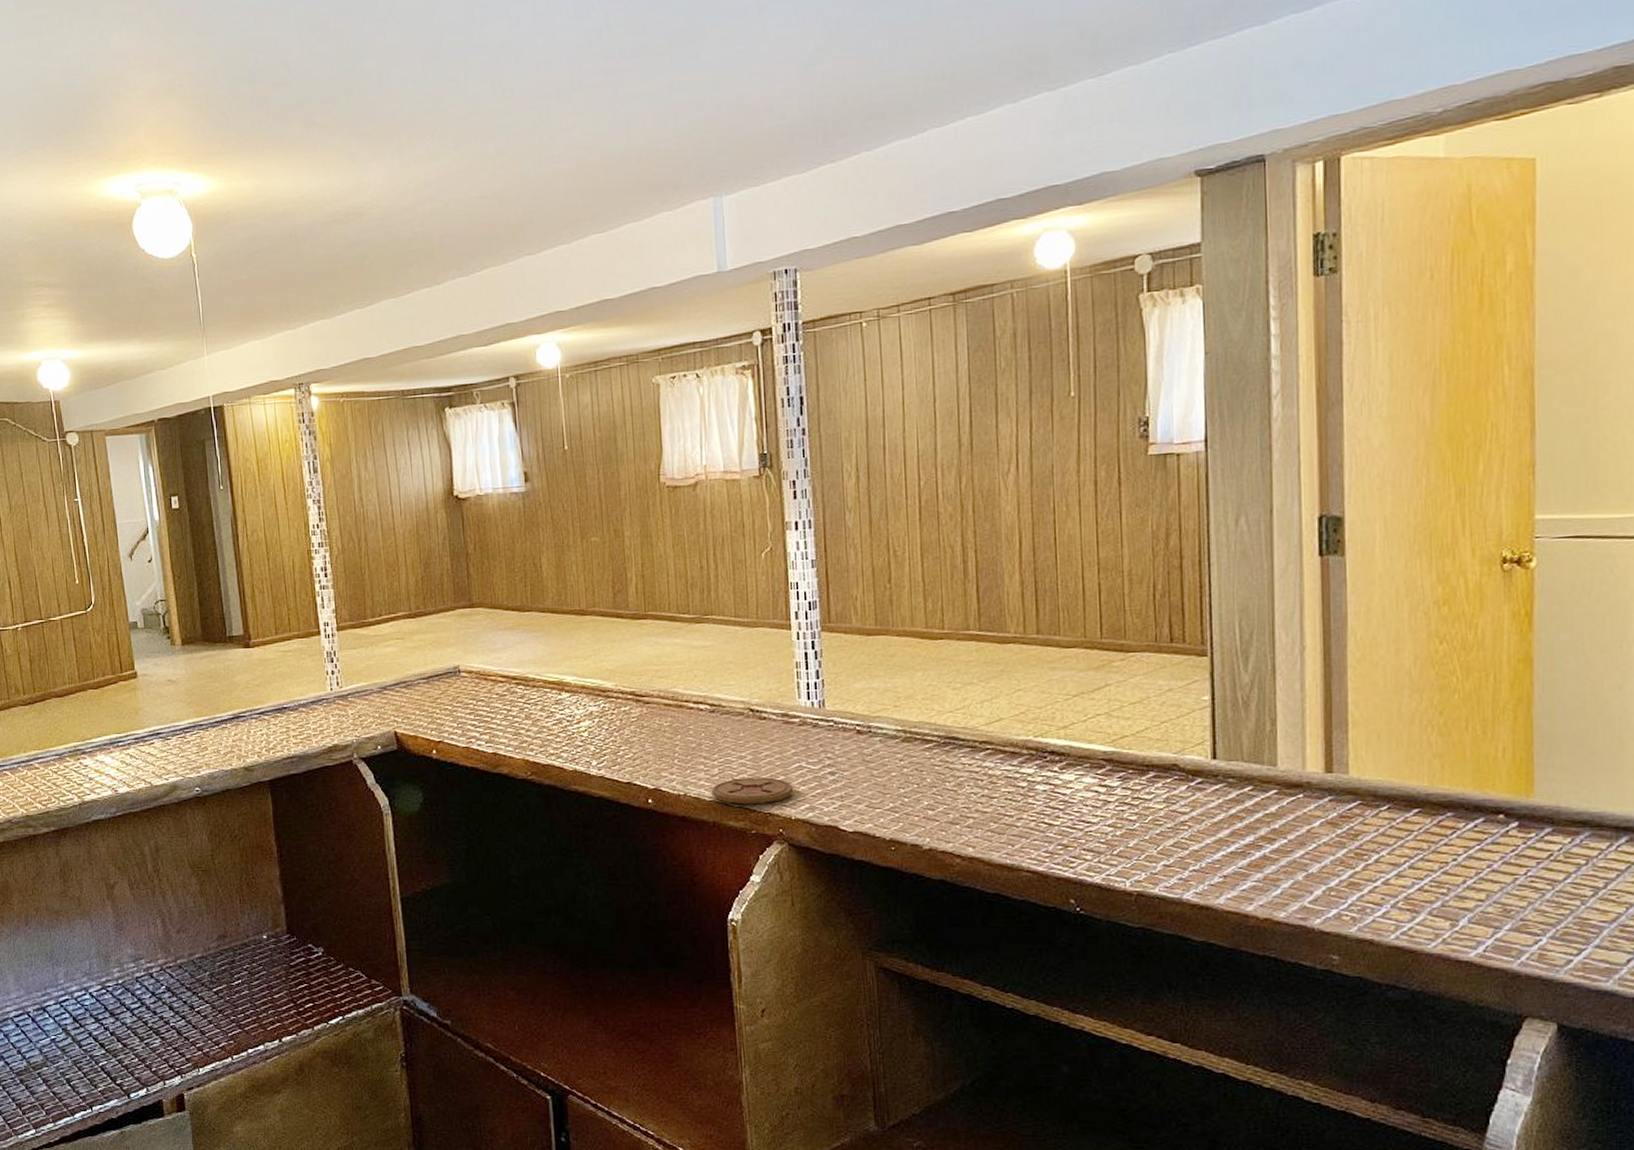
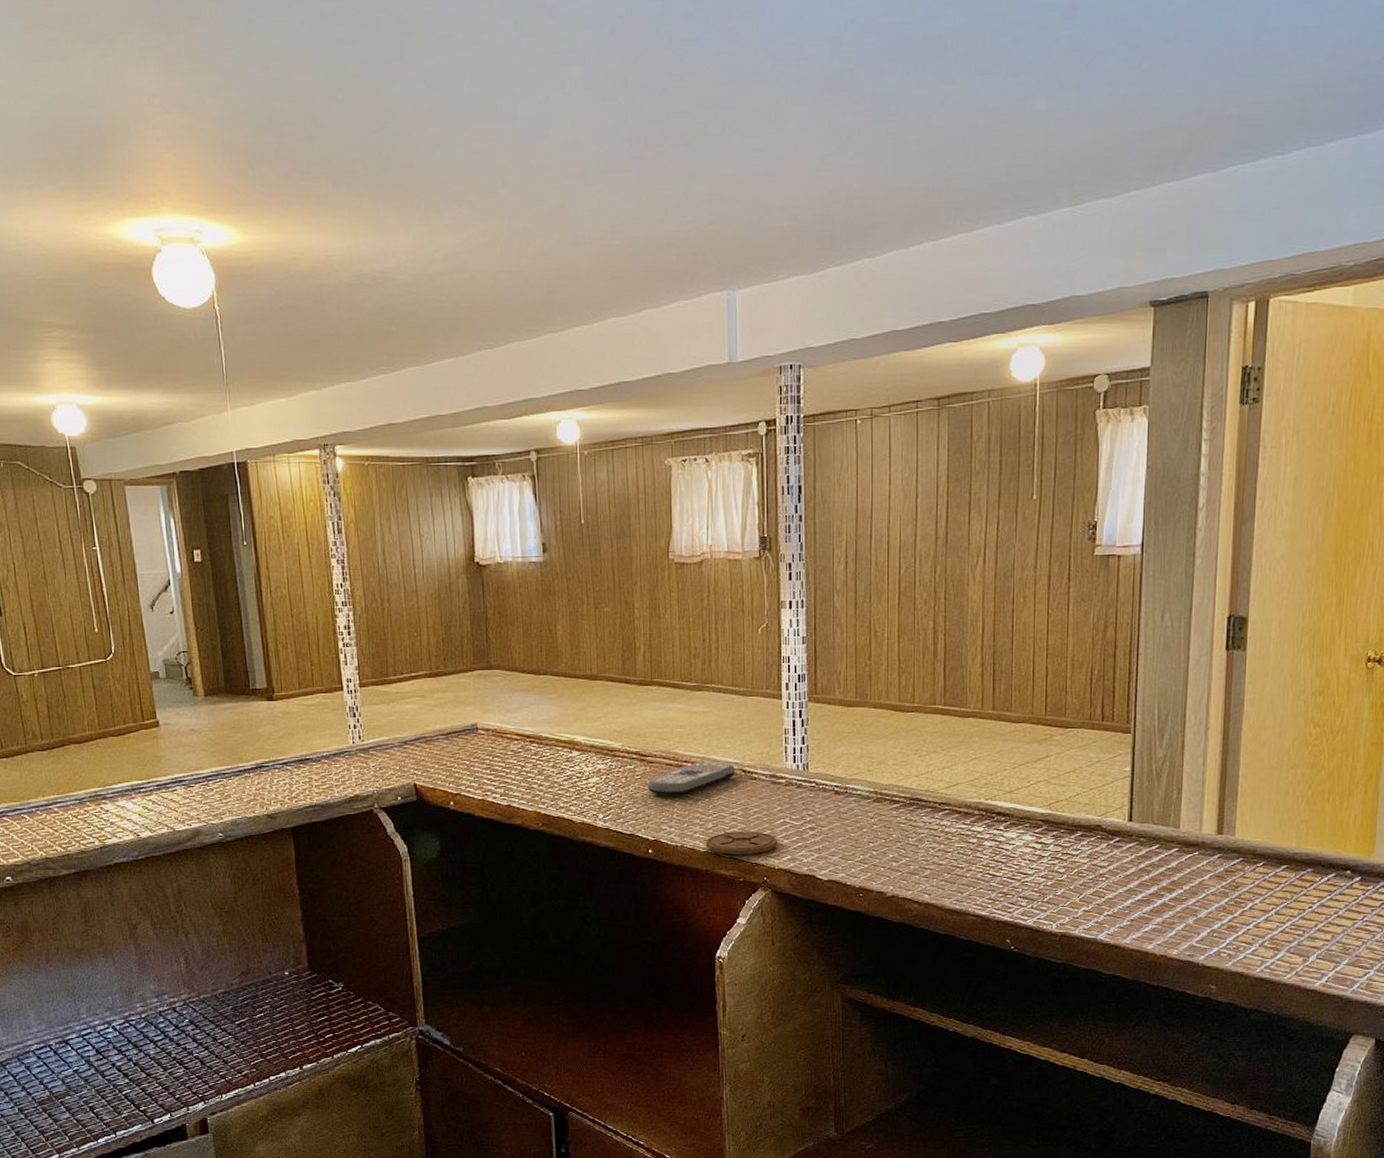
remote control: none [644,701,743,739] -> present [647,762,736,795]

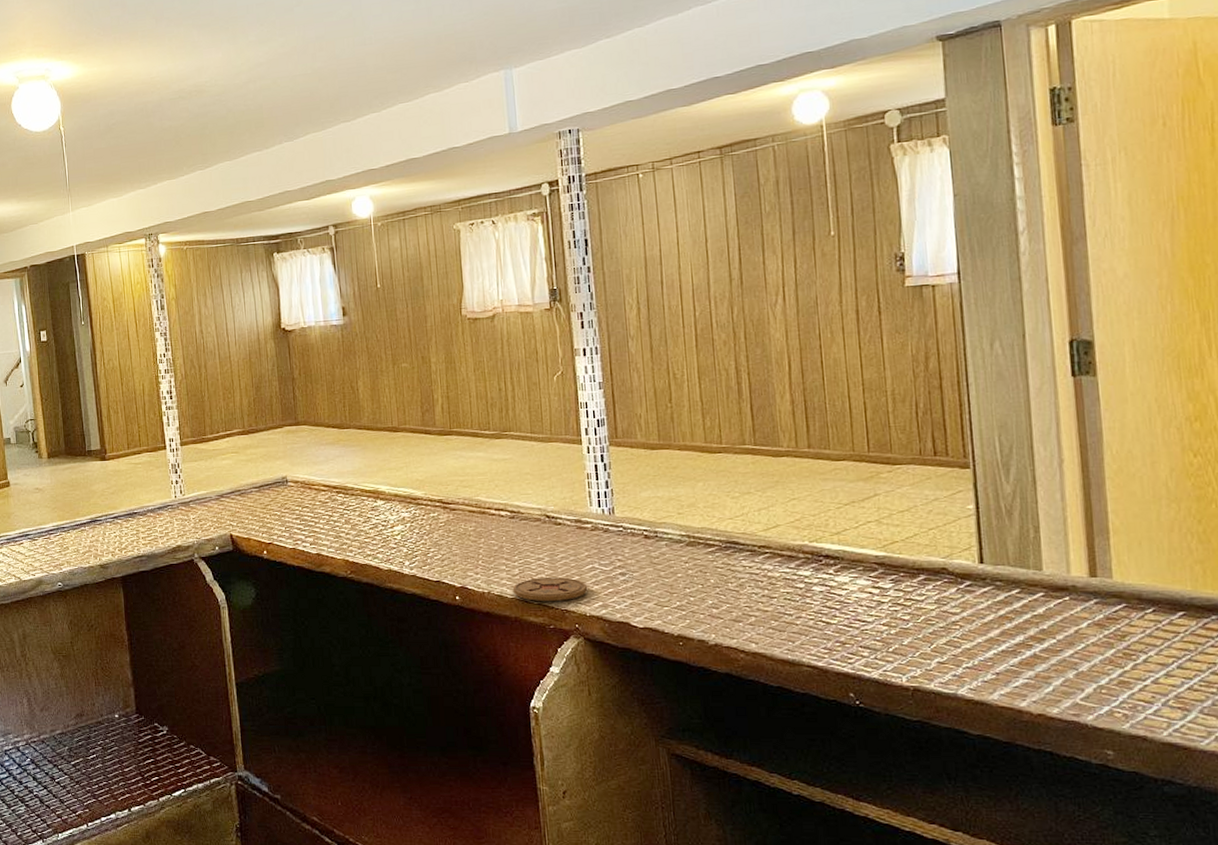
remote control: present [647,762,736,795] -> none [451,508,540,542]

